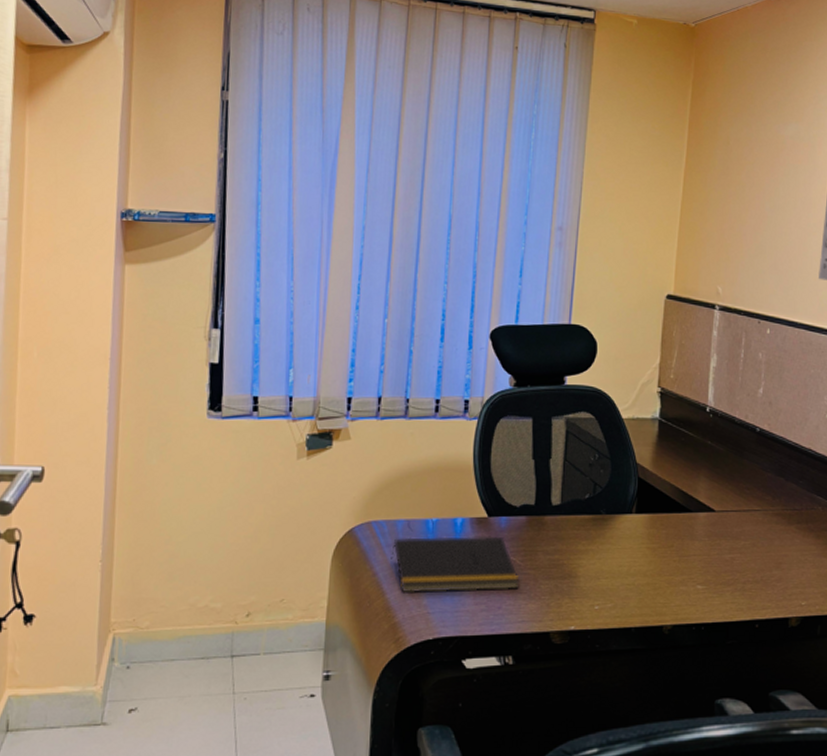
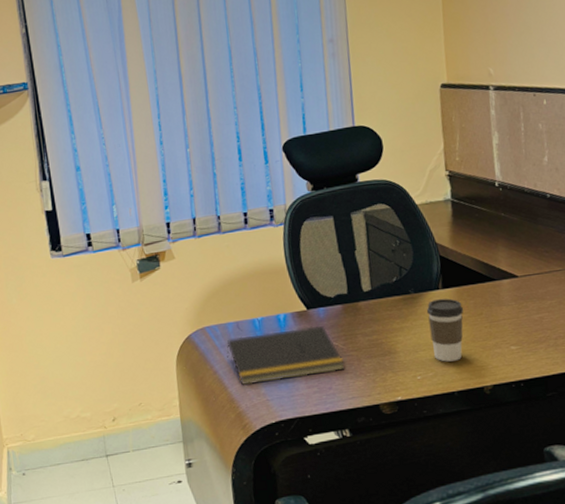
coffee cup: none [615,523,655,594] -> present [426,298,464,362]

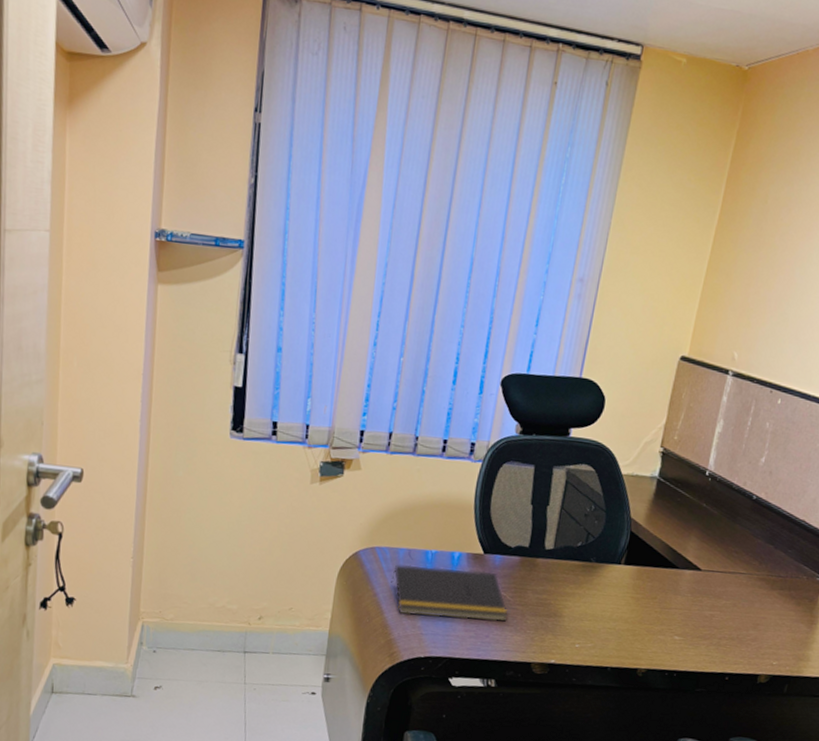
coffee cup: present [426,298,464,362] -> none [598,573,640,638]

